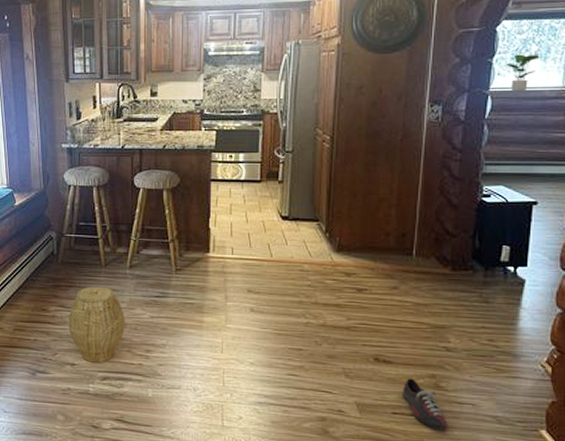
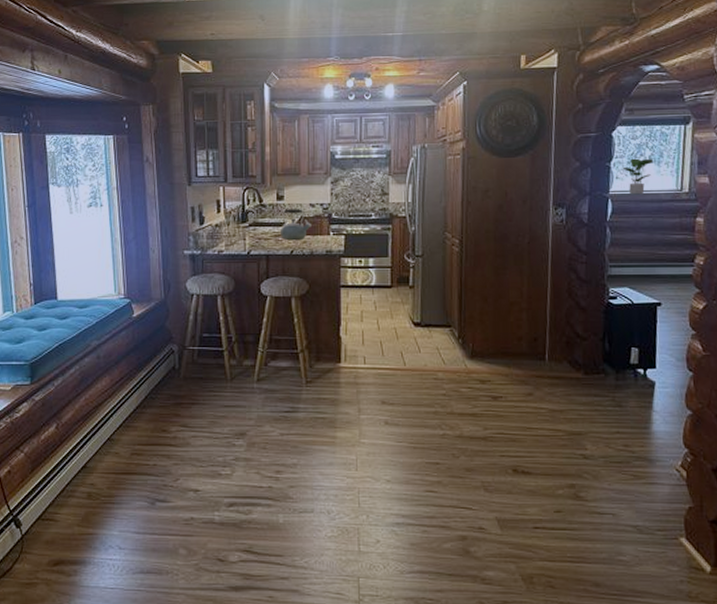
woven basket: present [68,286,125,363] -> none [191,403,253,488]
kettle: none [152,105,184,136] -> present [279,209,311,241]
shoe: present [403,378,448,430] -> none [543,489,590,543]

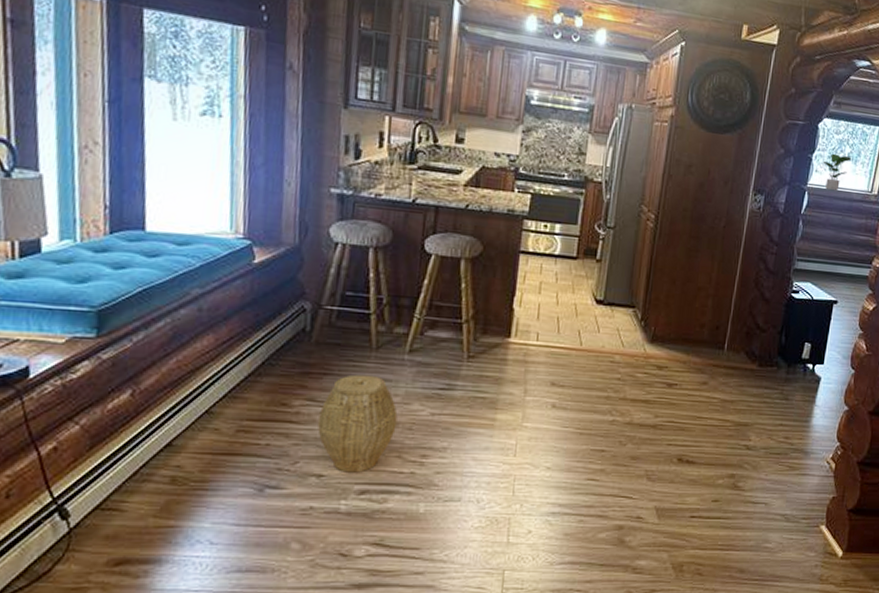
woven basket: none [191,403,253,488] -> present [318,374,398,473]
kettle: present [279,209,311,241] -> none [454,154,494,195]

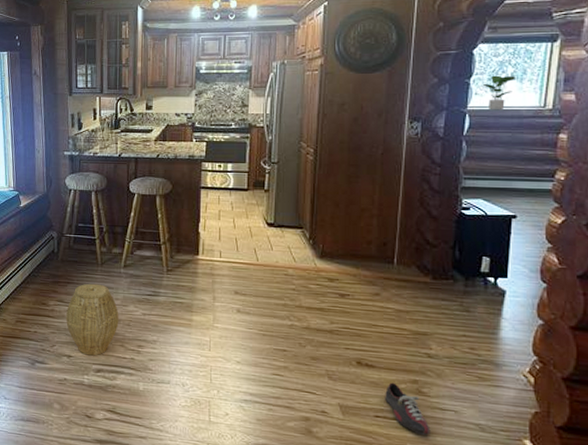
shoe: none [702,479,742,531] -> present [385,382,431,435]

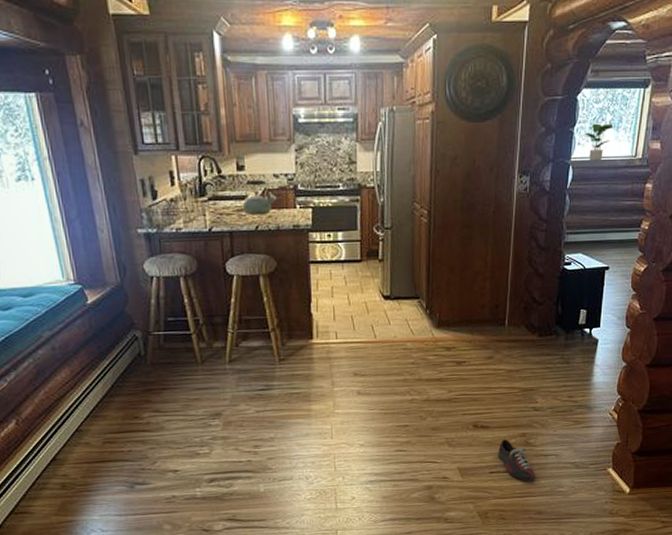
woven basket: present [66,283,119,356] -> none [165,385,230,466]
kettle: none [147,118,176,146] -> present [242,180,276,216]

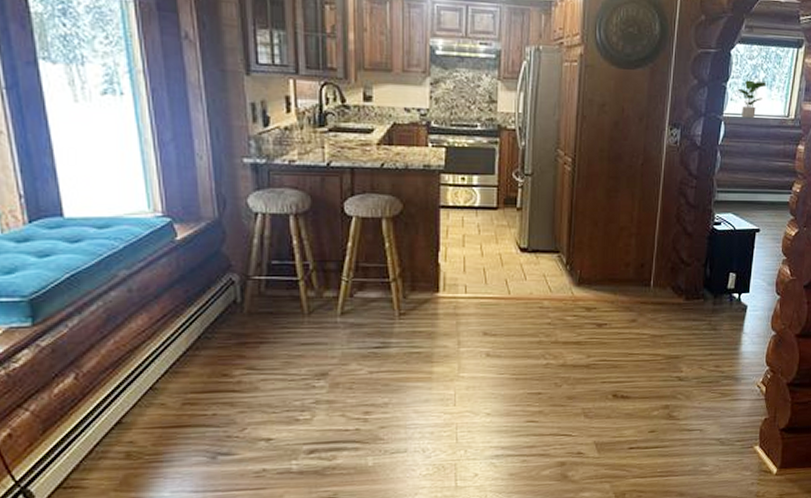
kettle: present [242,180,276,216] -> none [367,113,406,152]
shoe: present [498,439,536,481] -> none [639,411,679,459]

